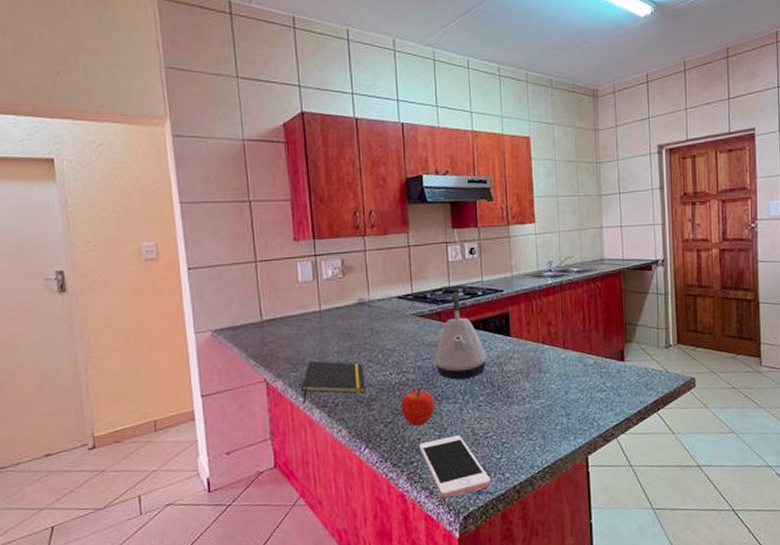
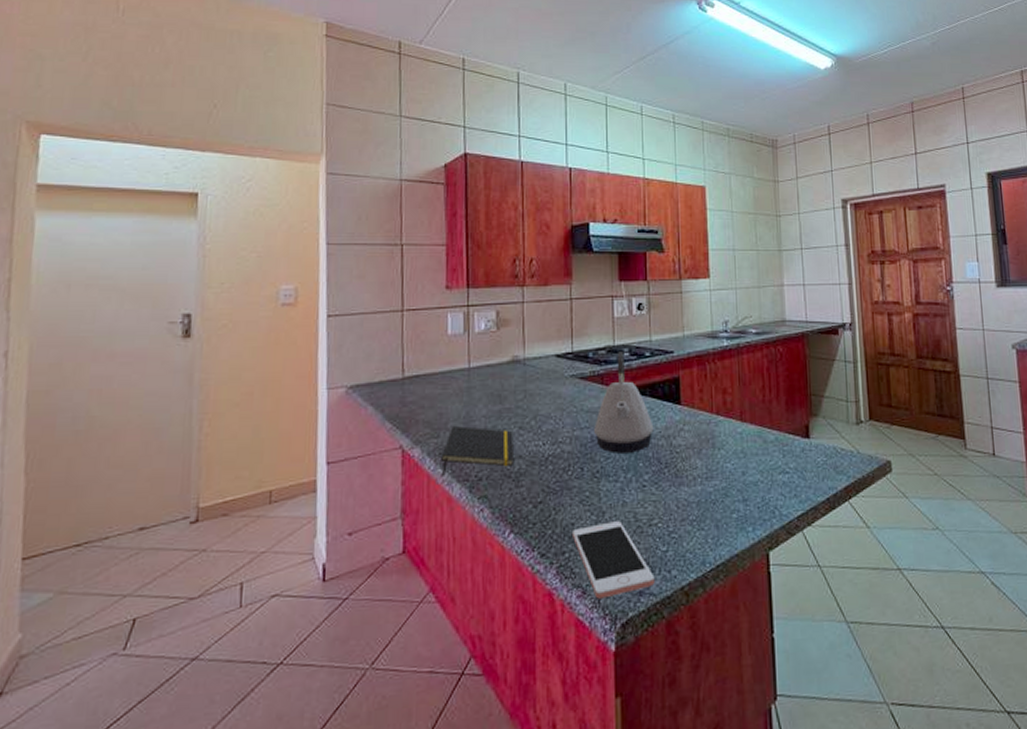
fruit: present [401,389,434,427] -> none [554,463,592,509]

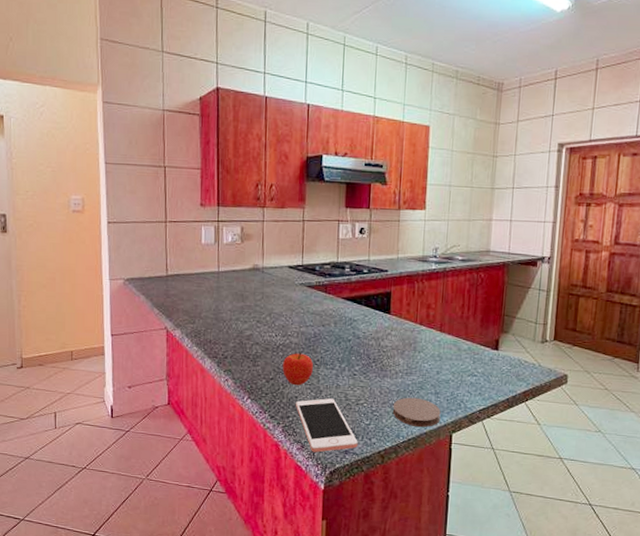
notepad: present [441,426,515,476] -> none [196,316,253,352]
fruit: none [554,463,592,509] -> present [283,352,313,386]
kettle: present [594,352,654,454] -> none [317,267,366,349]
coaster: none [694,508,753,549] -> present [392,397,441,428]

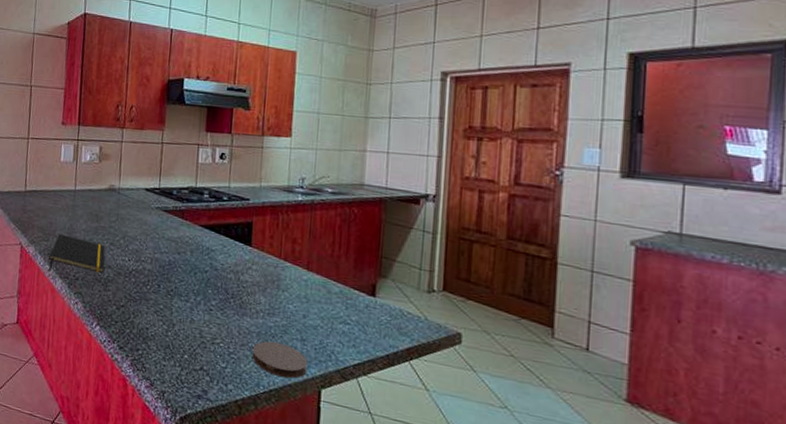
notepad: none [196,316,253,352] -> present [49,234,106,274]
fruit: present [283,352,313,386] -> none [134,280,167,317]
cell phone: present [296,398,358,453] -> none [146,332,213,394]

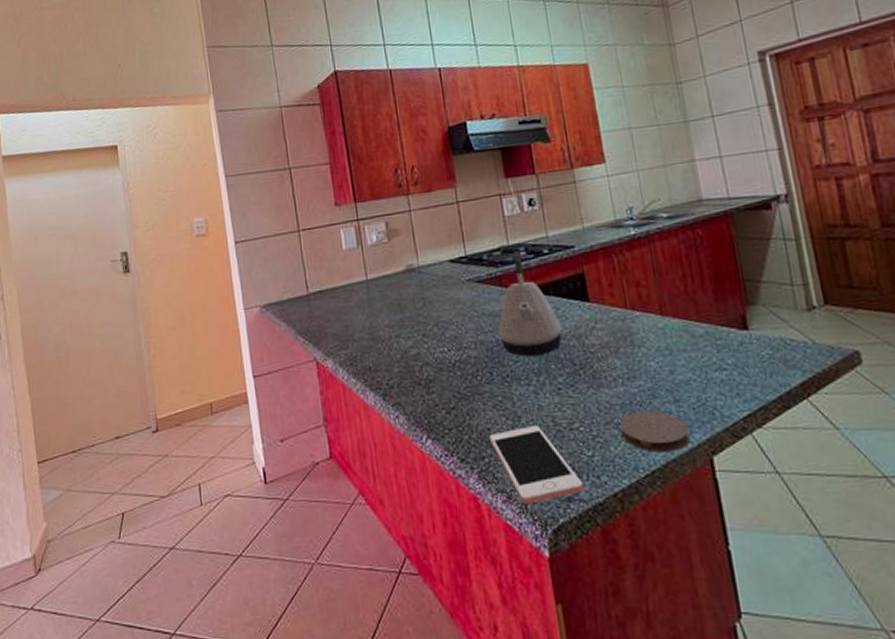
notepad: present [49,234,106,274] -> none [352,336,422,385]
cell phone: none [146,332,213,394] -> present [490,425,584,504]
kettle: none [172,193,225,281] -> present [498,251,563,357]

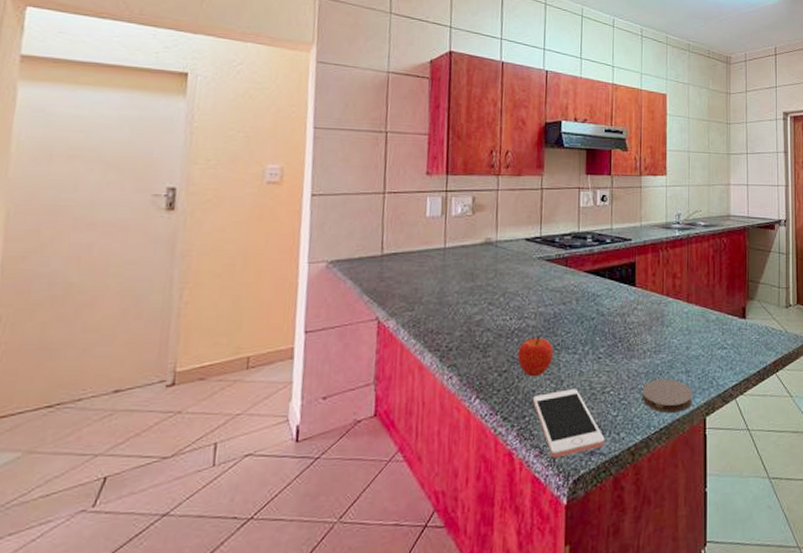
fruit: none [463,368,504,414] -> present [518,336,553,377]
kettle: present [498,251,563,357] -> none [557,238,611,328]

